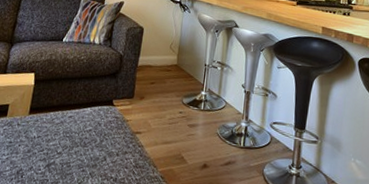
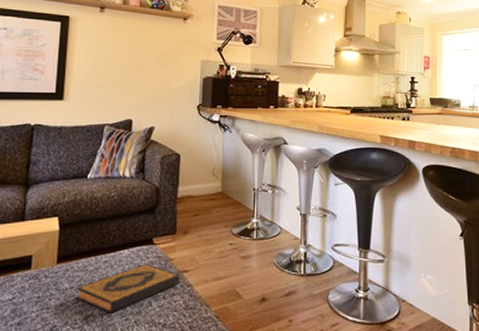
hardback book: none [41,122,133,164] -> present [75,264,179,313]

